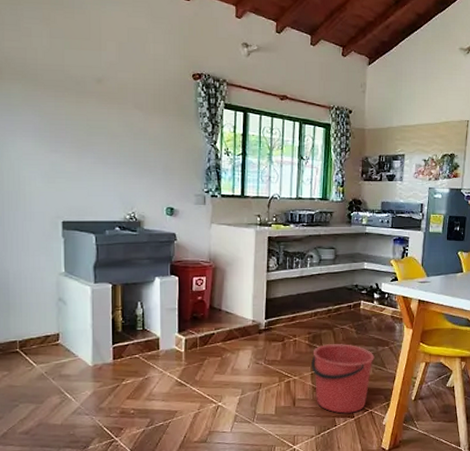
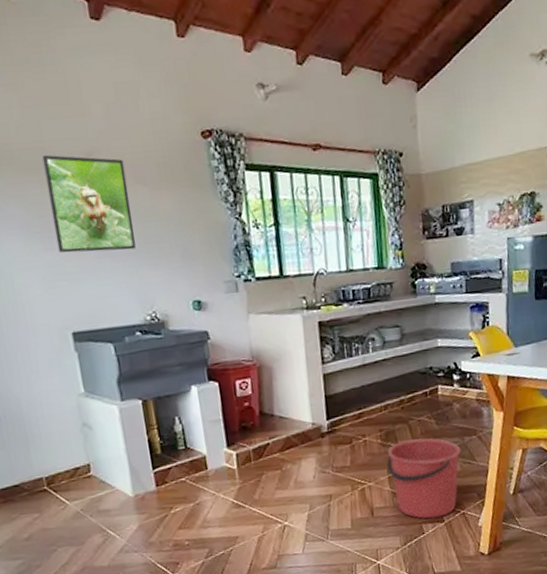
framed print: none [61,76,127,160] -> present [42,154,136,253]

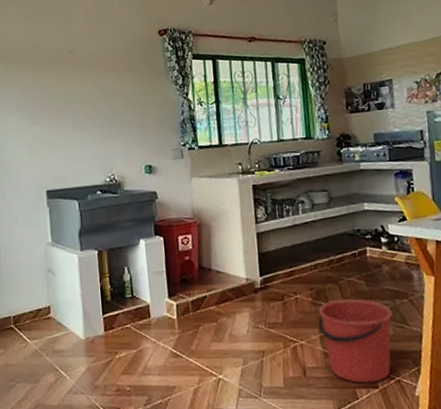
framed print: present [42,154,136,253] -> none [37,52,102,126]

